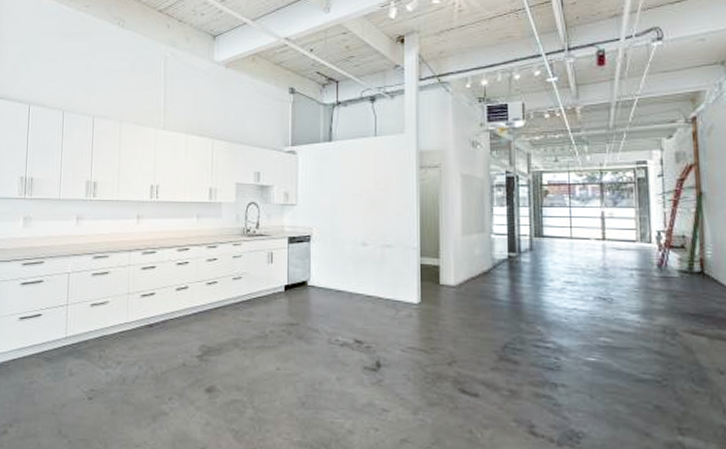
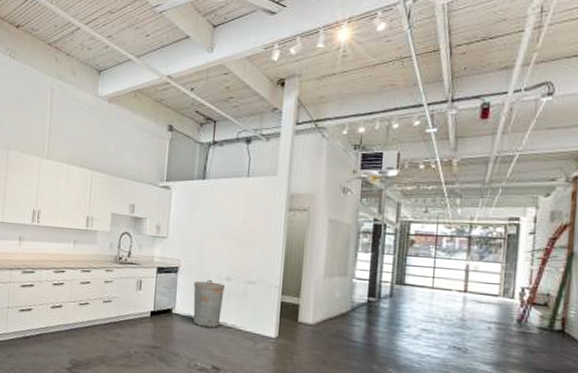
trash can: none [329,246,361,299] -> present [193,279,225,329]

